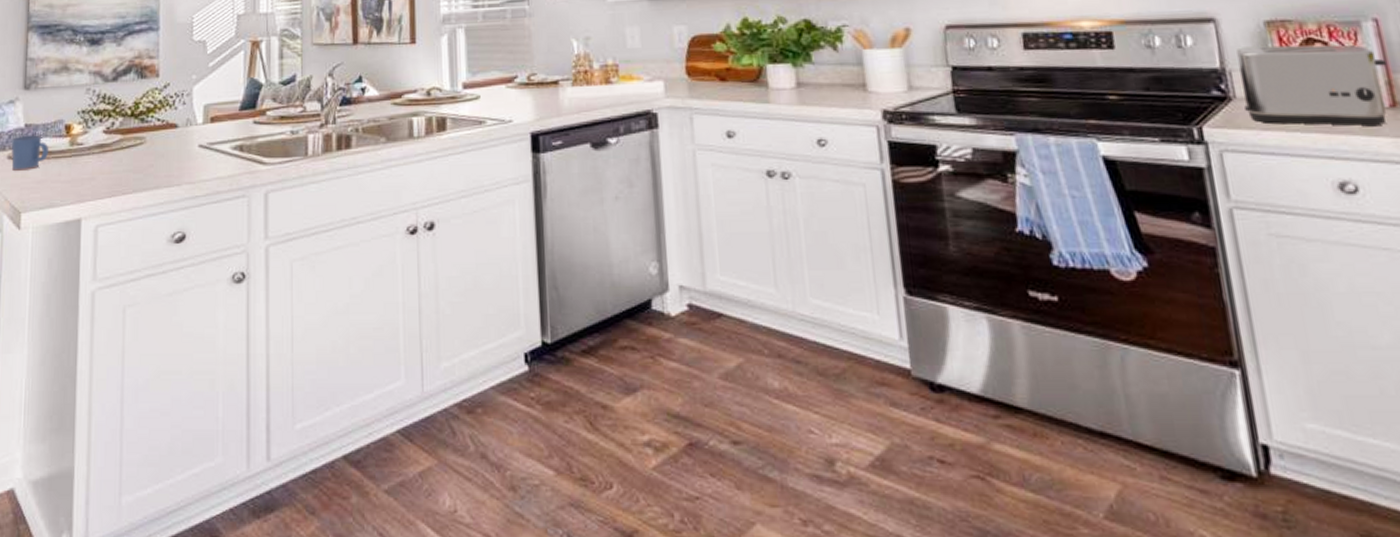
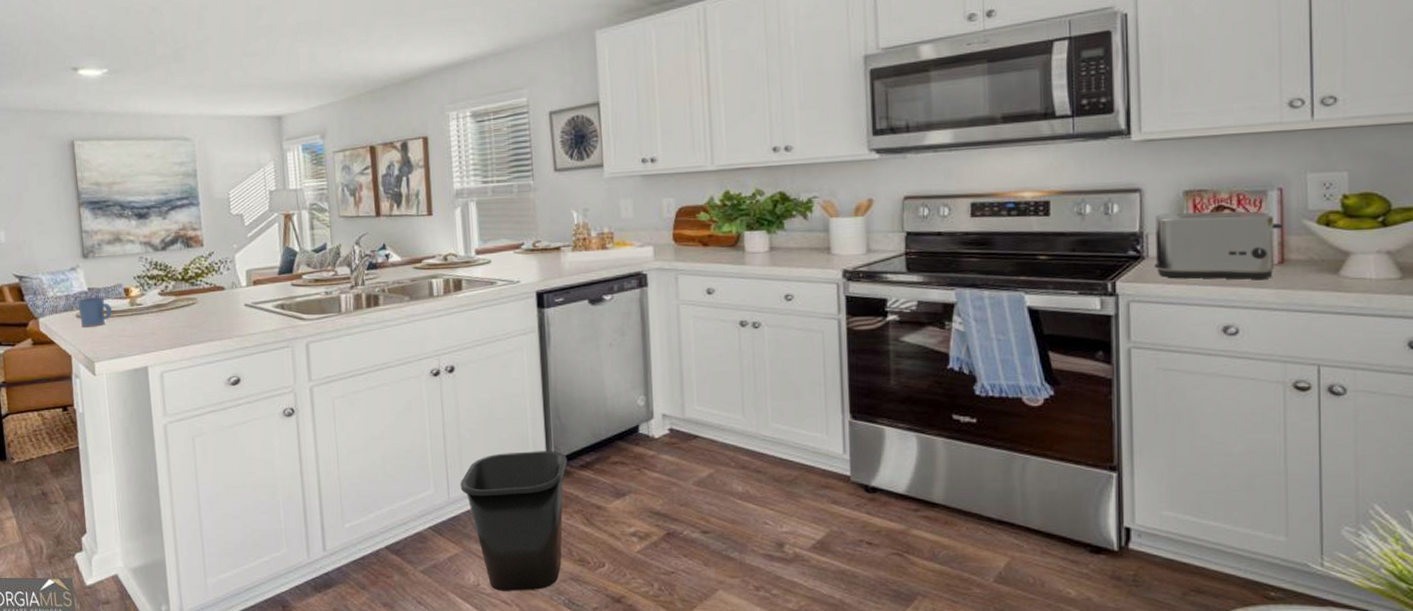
waste bin: none [436,331,566,521] -> present [460,451,567,591]

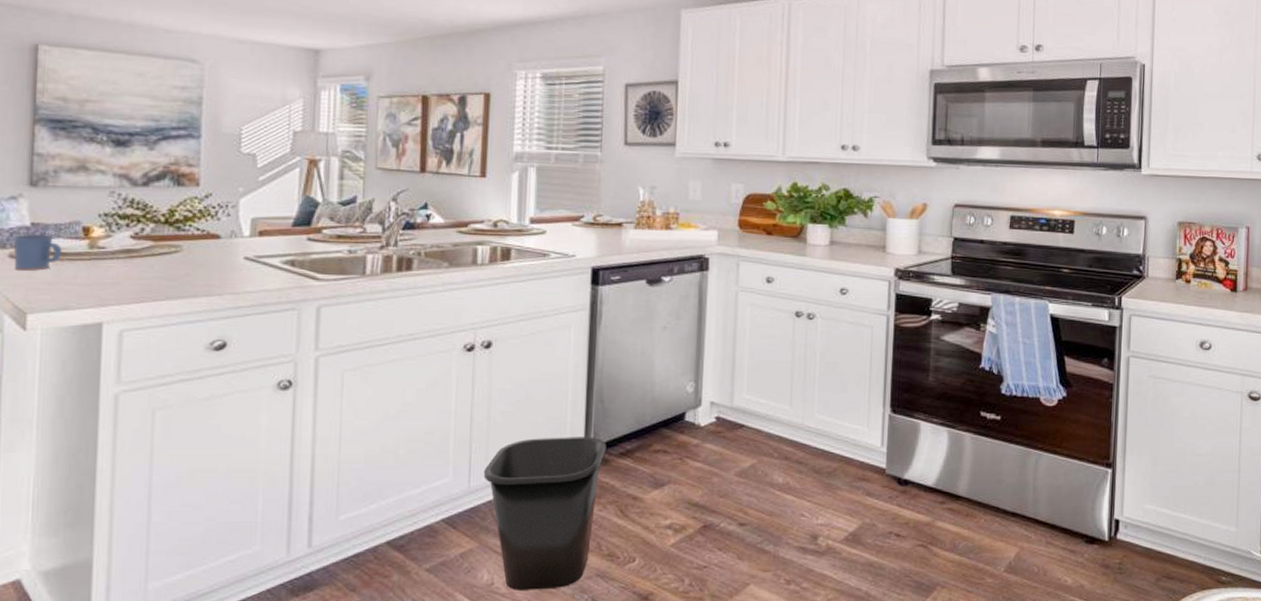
toaster: present [1155,210,1282,280] -> none [1152,240,1248,304]

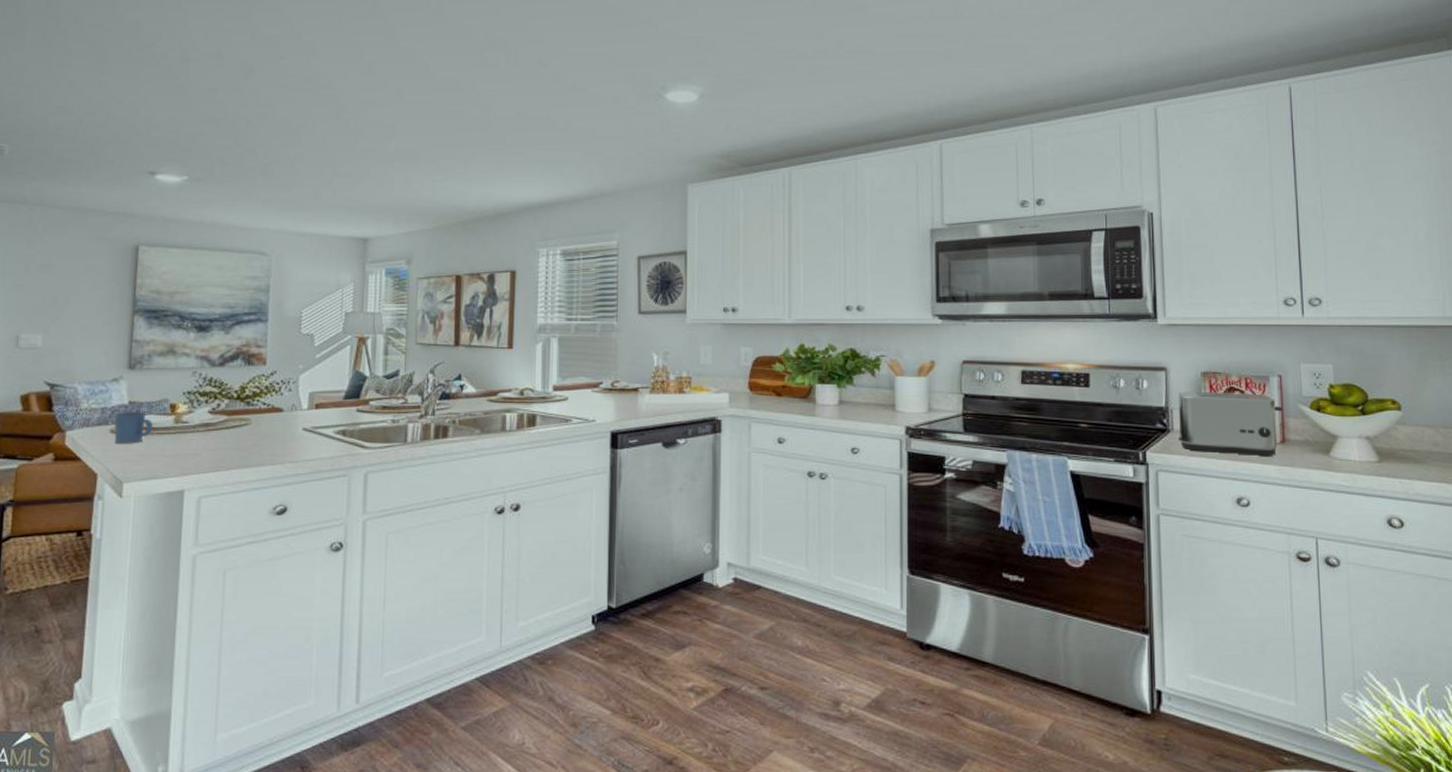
waste bin: present [483,437,606,590] -> none [514,597,628,751]
toaster: none [1152,240,1248,304] -> present [1179,391,1283,457]

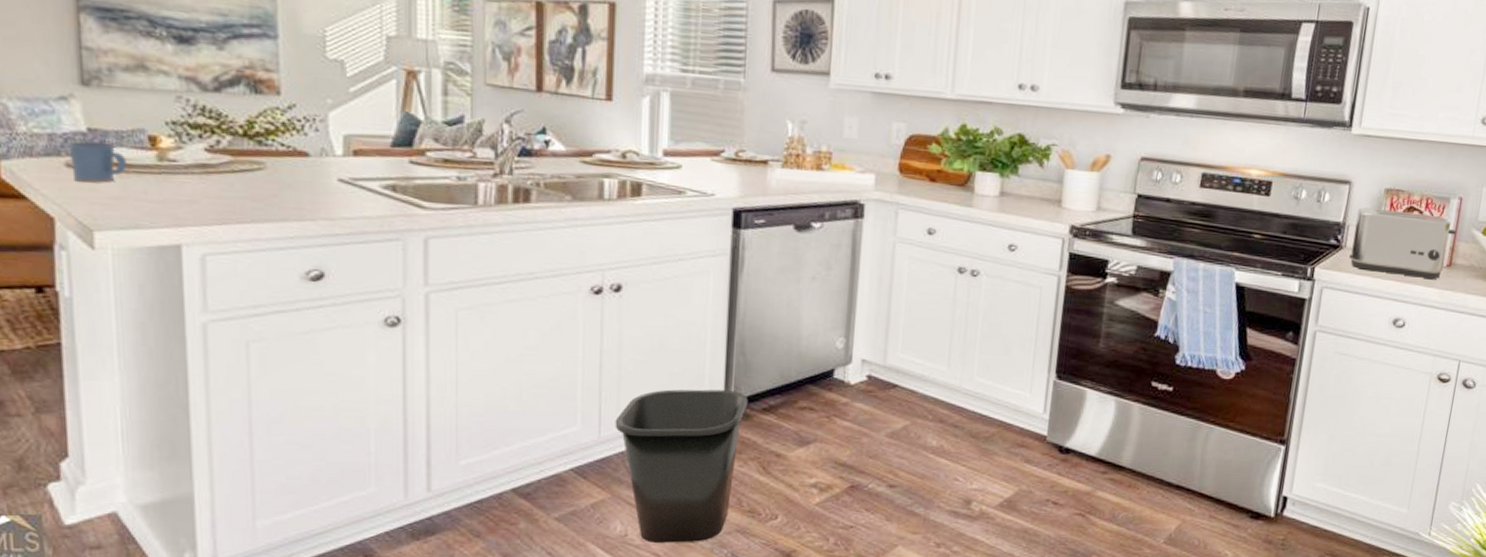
waste bin: none [514,597,628,751] -> present [615,389,748,543]

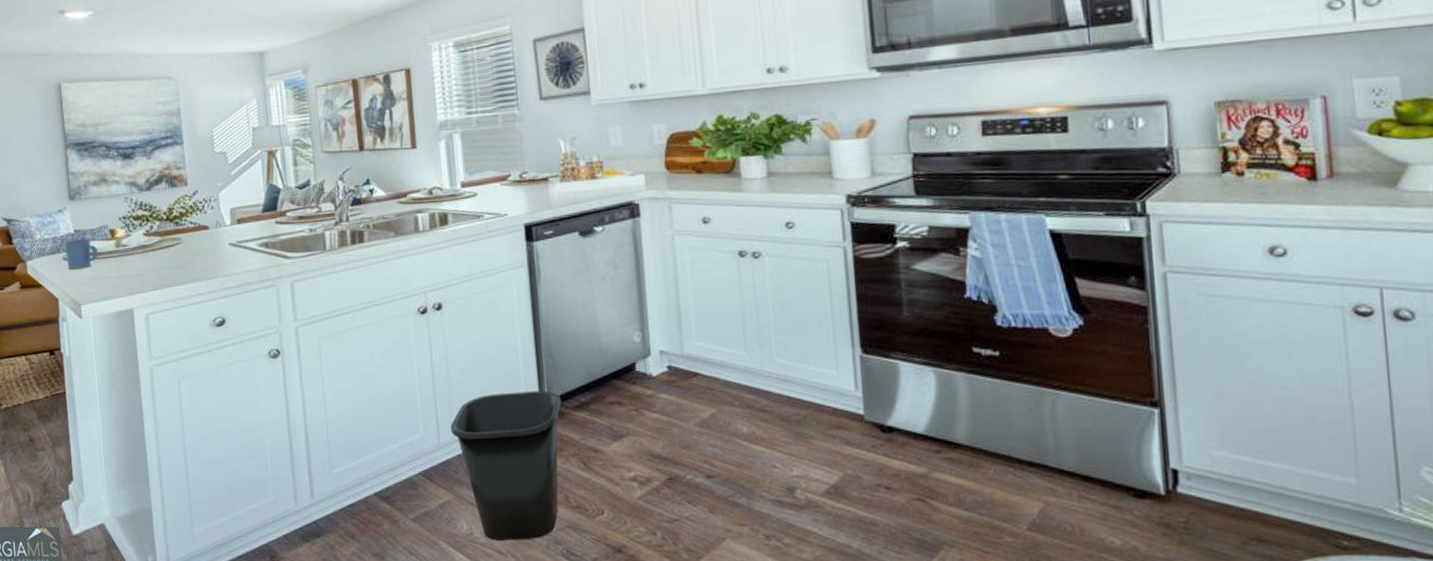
toaster: present [1349,207,1457,280] -> none [1185,121,1329,196]

